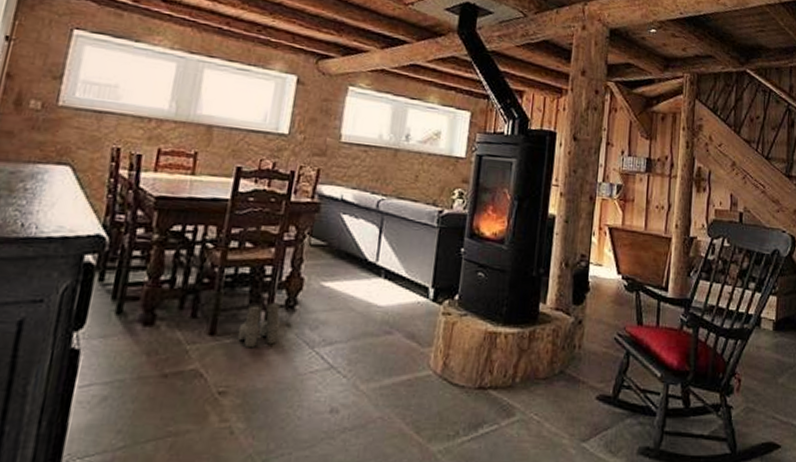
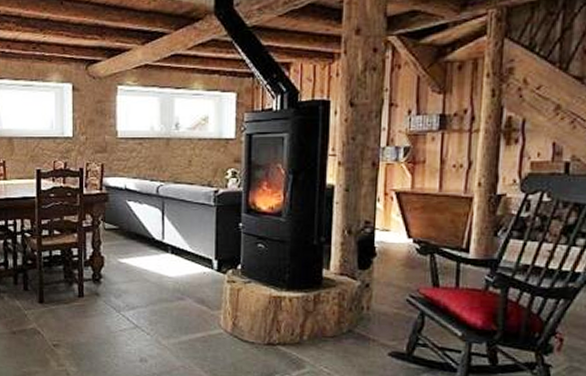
boots: present [237,302,281,349] -> none [60,277,91,313]

